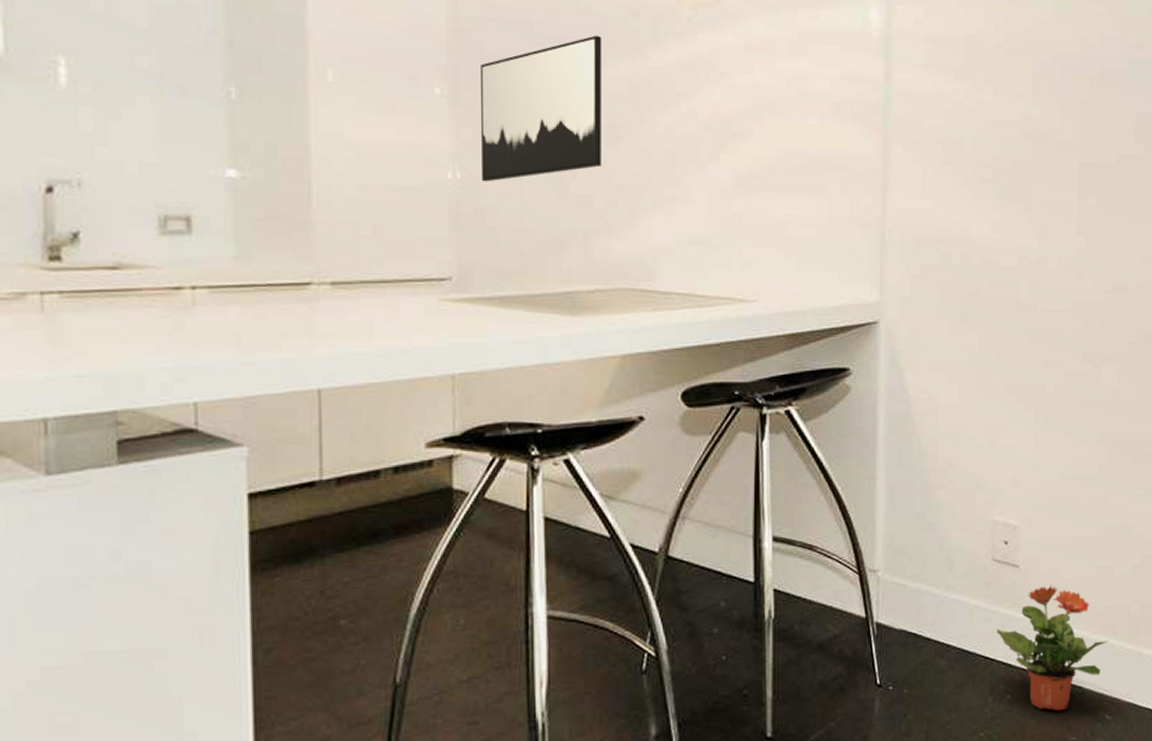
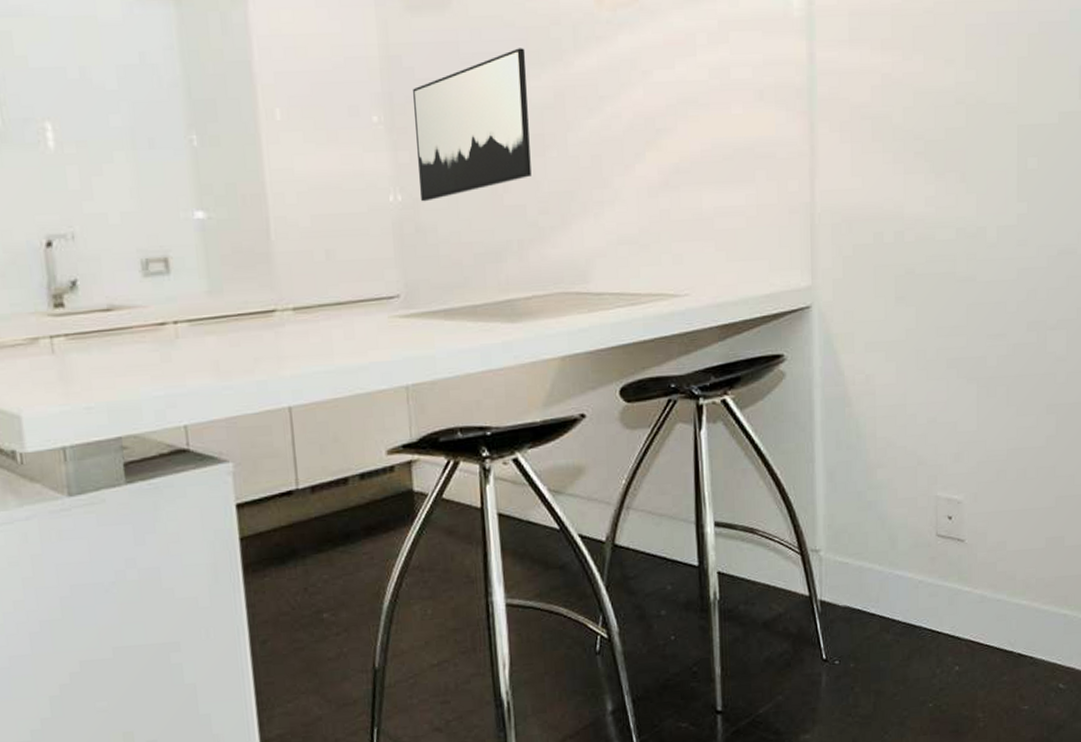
potted plant: present [996,585,1108,711] -> none [942,558,1060,681]

